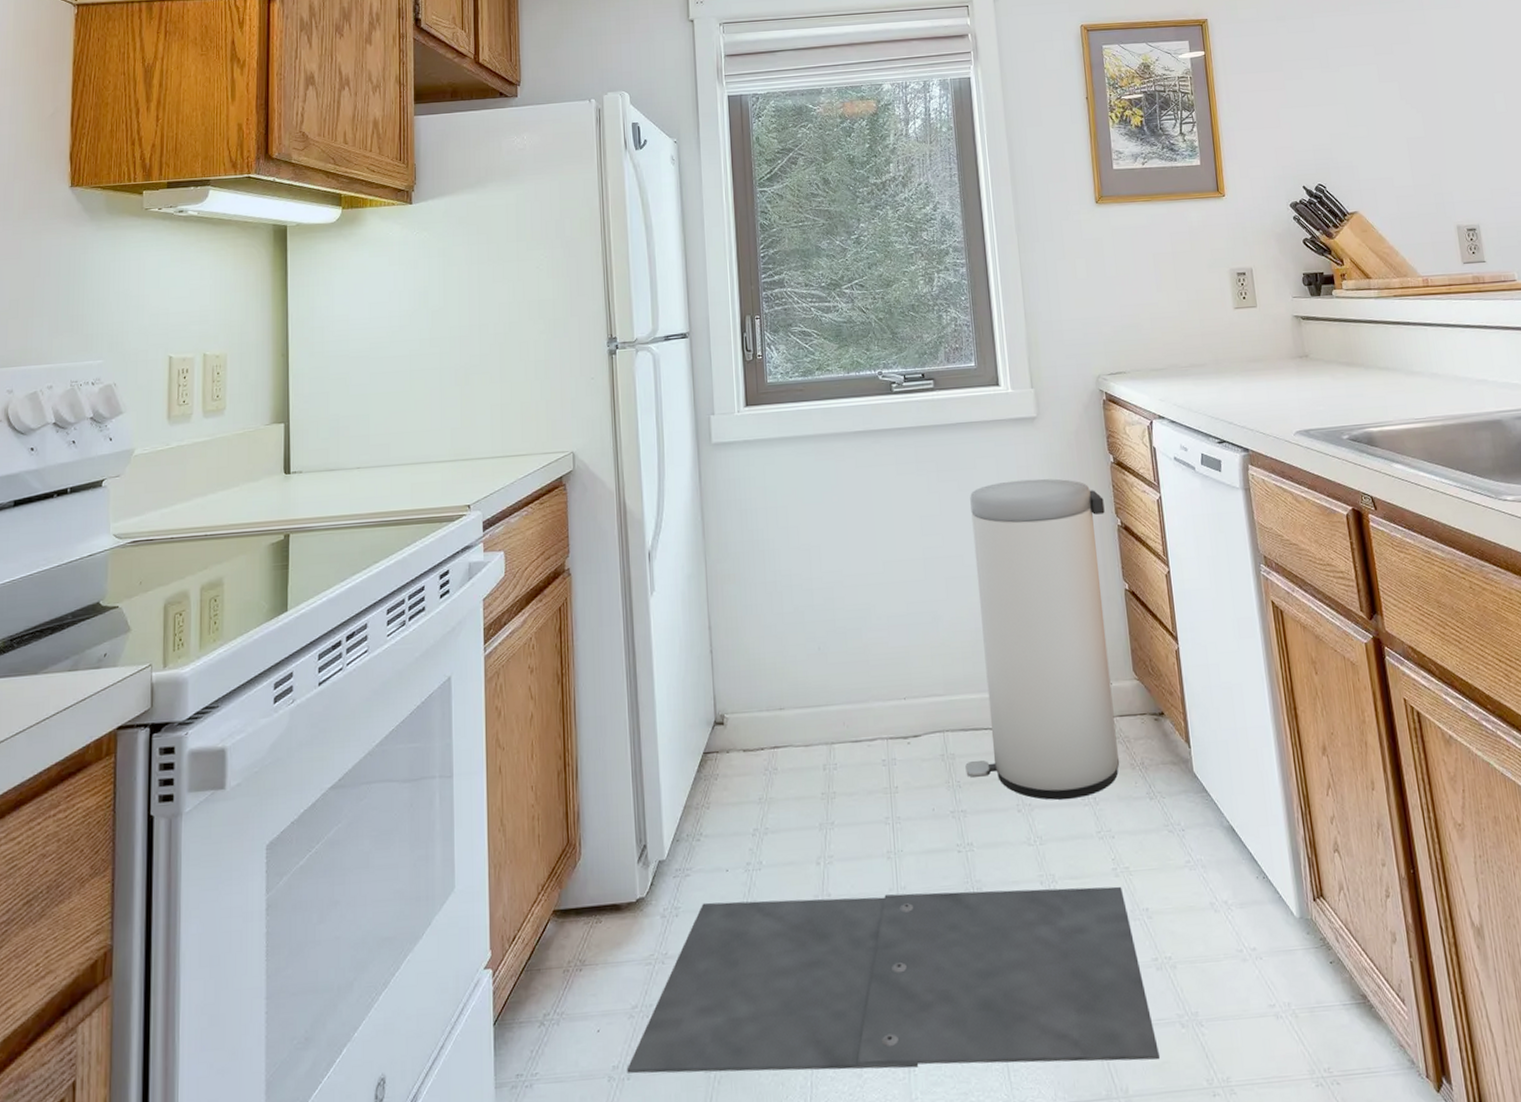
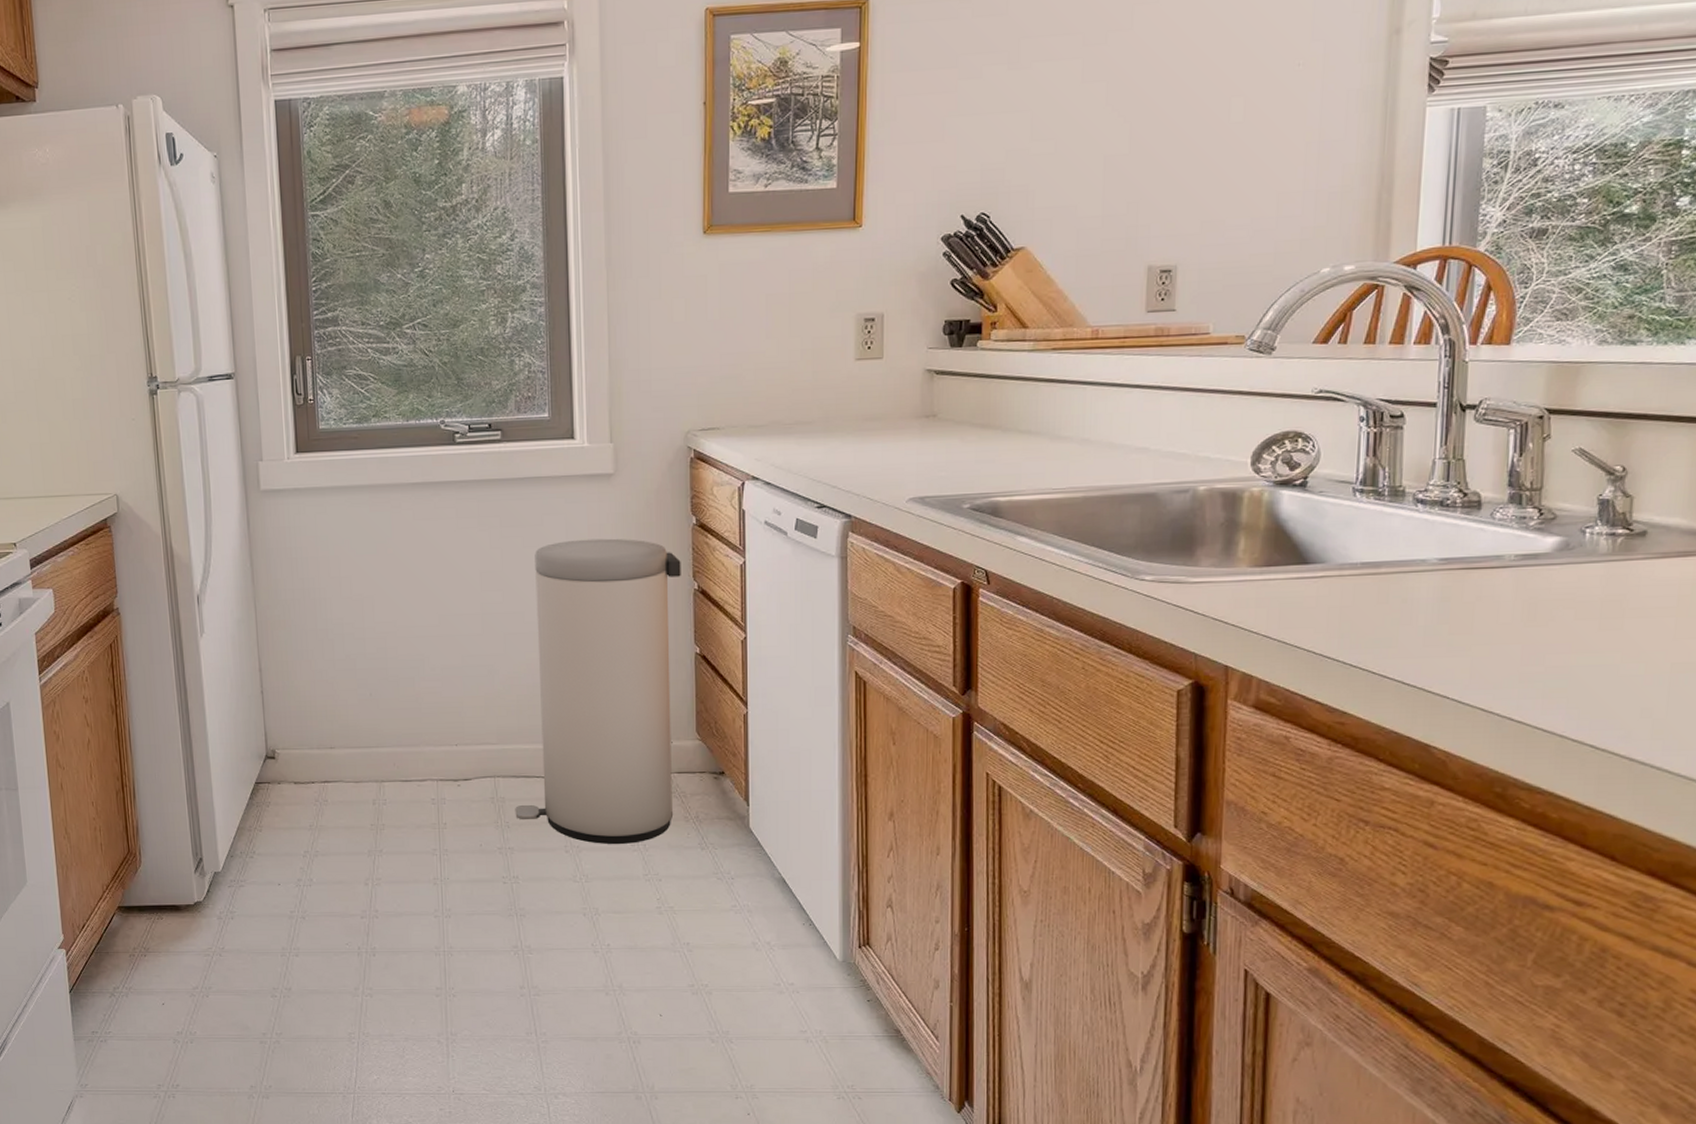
door mat: present [627,886,1160,1074] -> none [190,909,687,1066]

